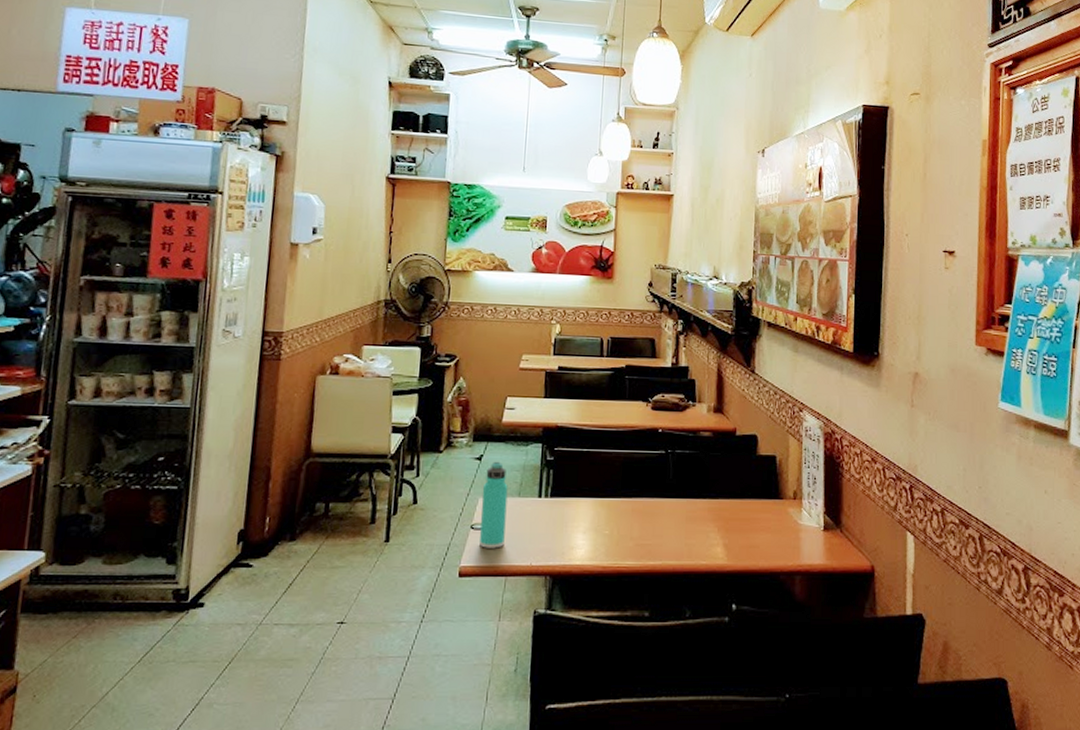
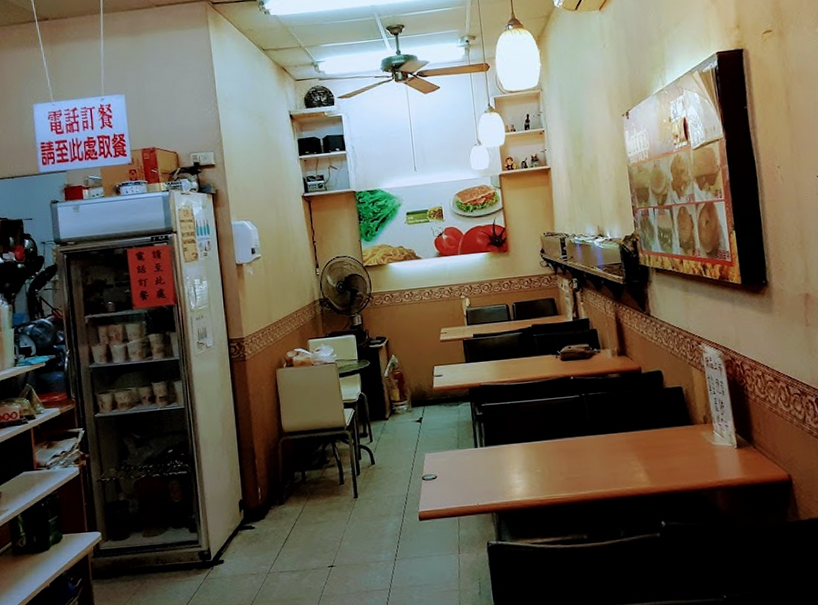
thermos bottle: present [480,461,508,548] -> none [426,421,453,495]

